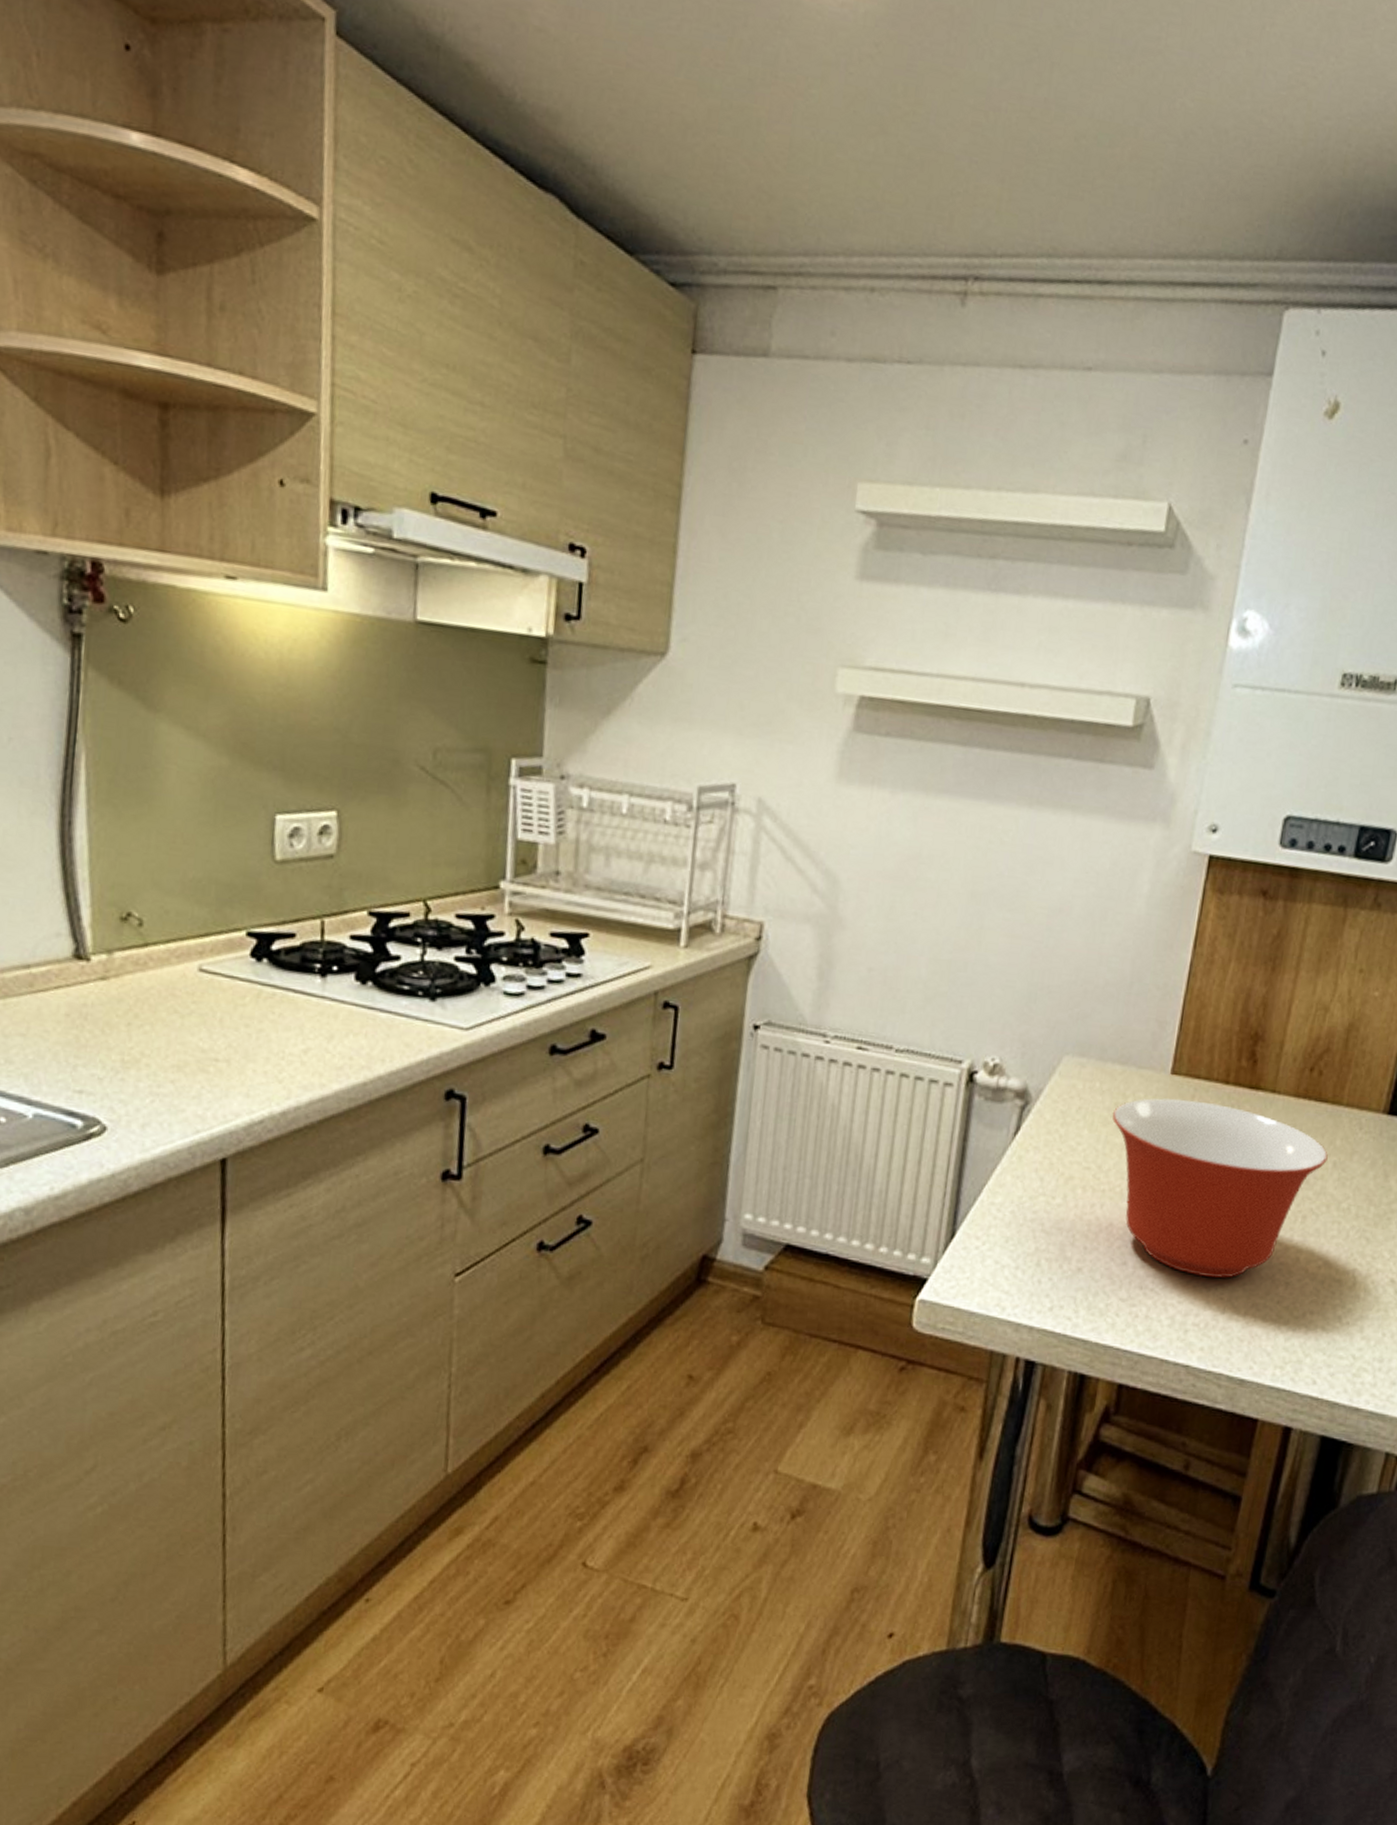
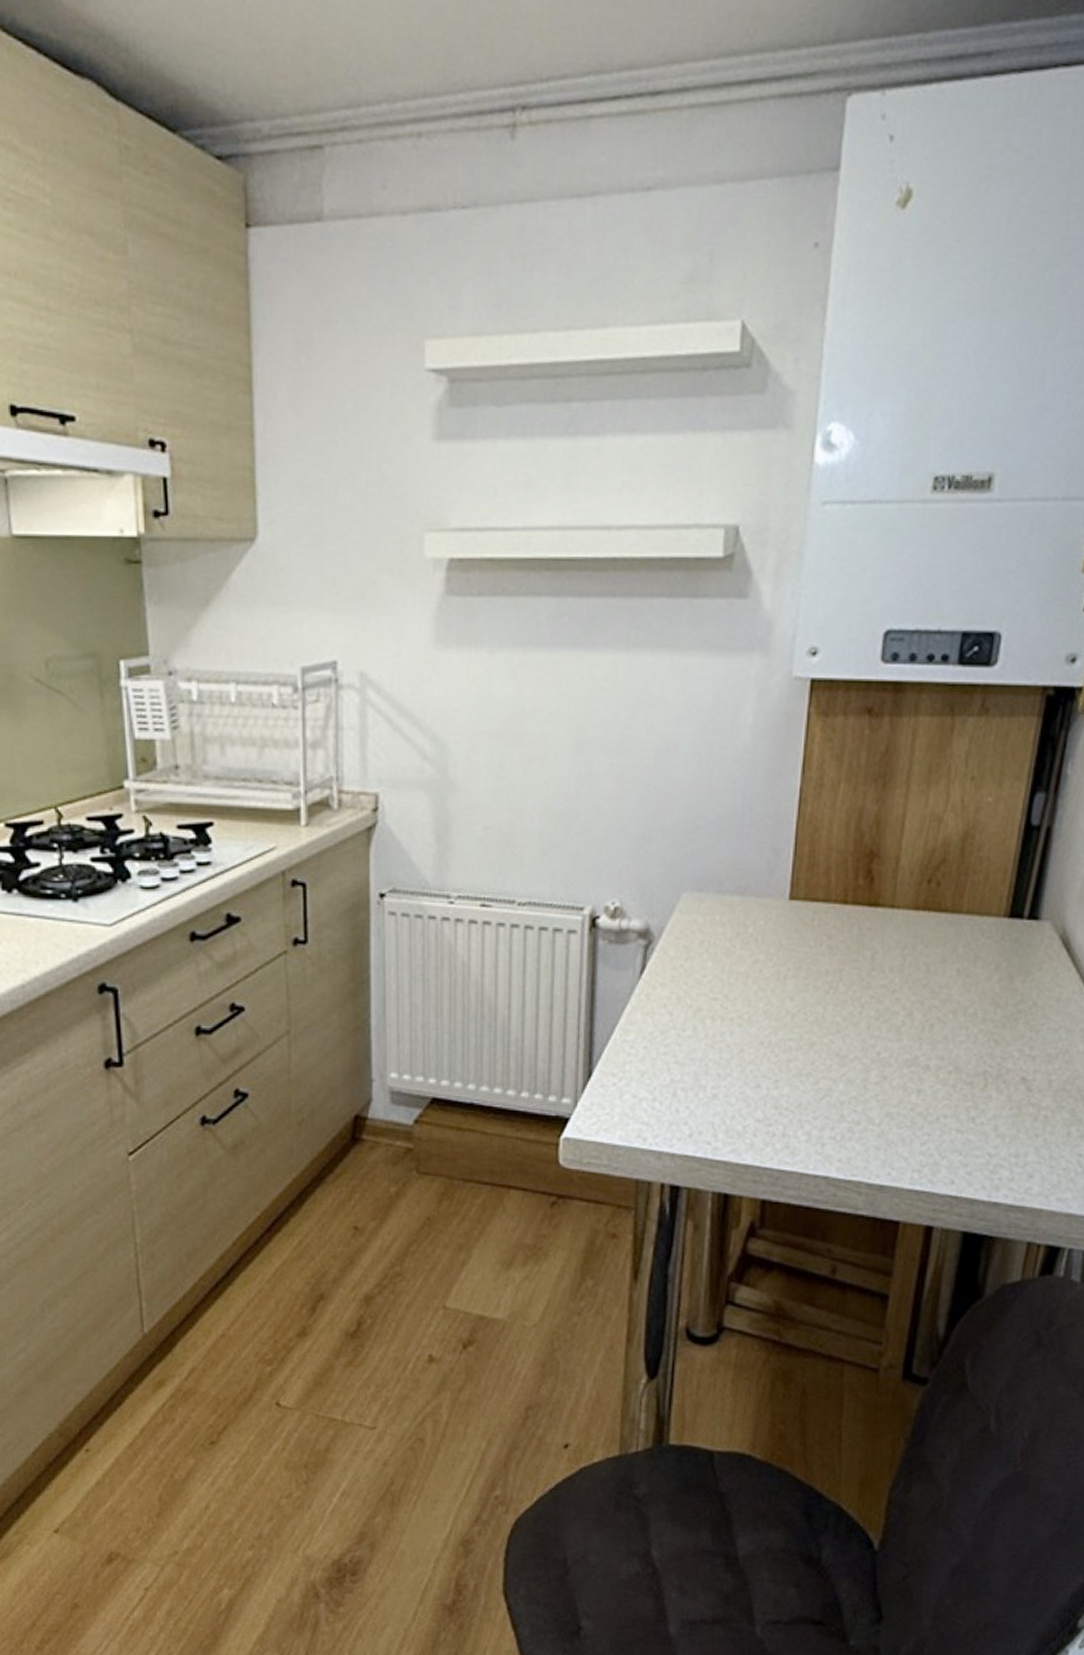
mixing bowl: present [1112,1098,1328,1278] -> none [734,923,951,1092]

